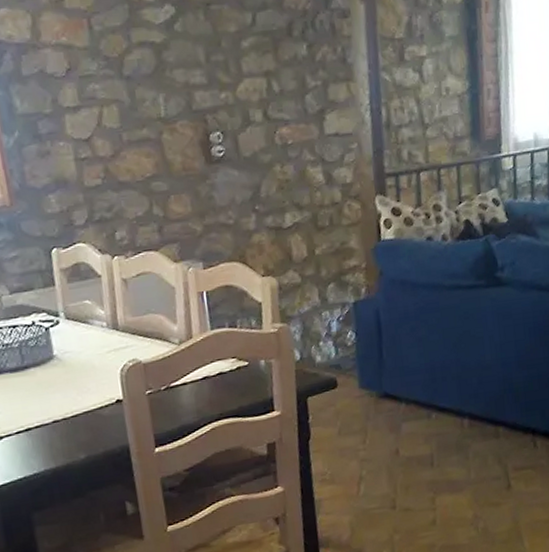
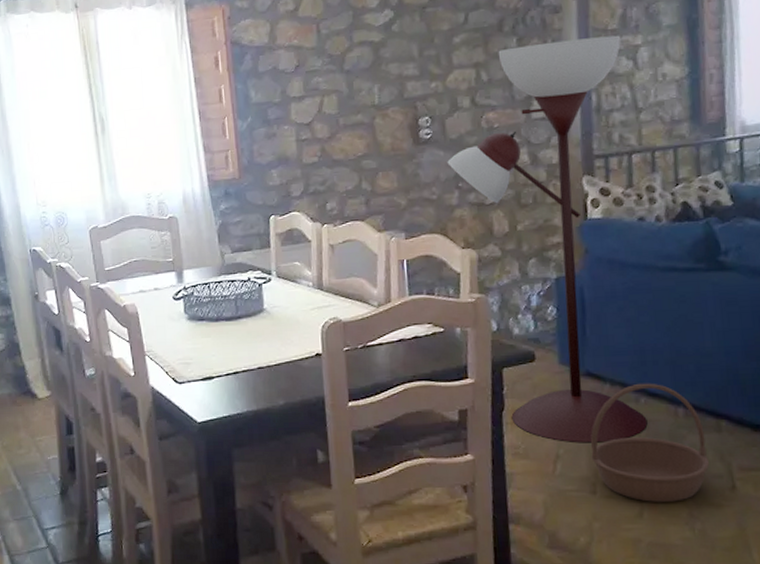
floor lamp: none [242,45,439,463] -> present [447,35,648,443]
basket: none [390,398,490,510] -> present [591,383,709,502]

